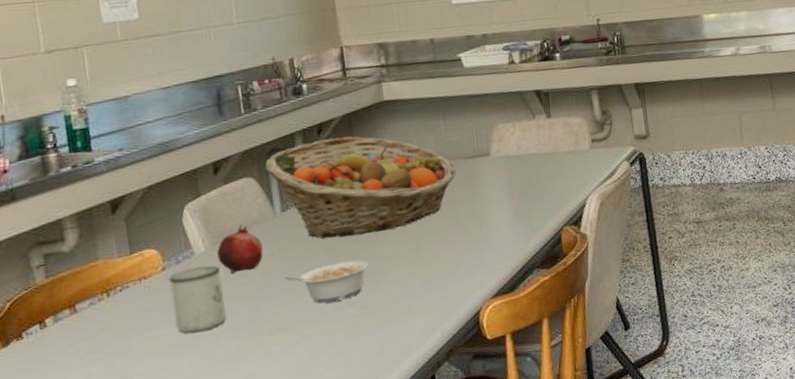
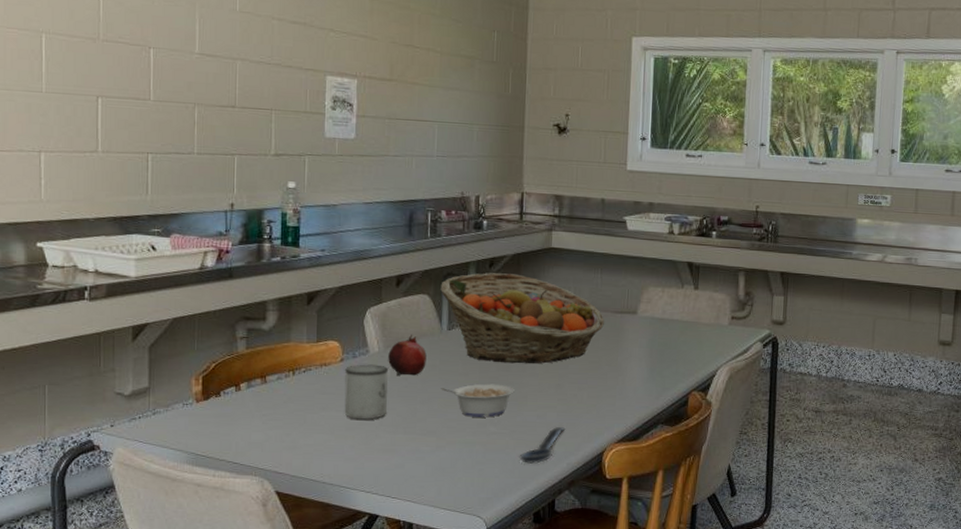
spoon: none [386,292,434,342] -> present [519,426,566,464]

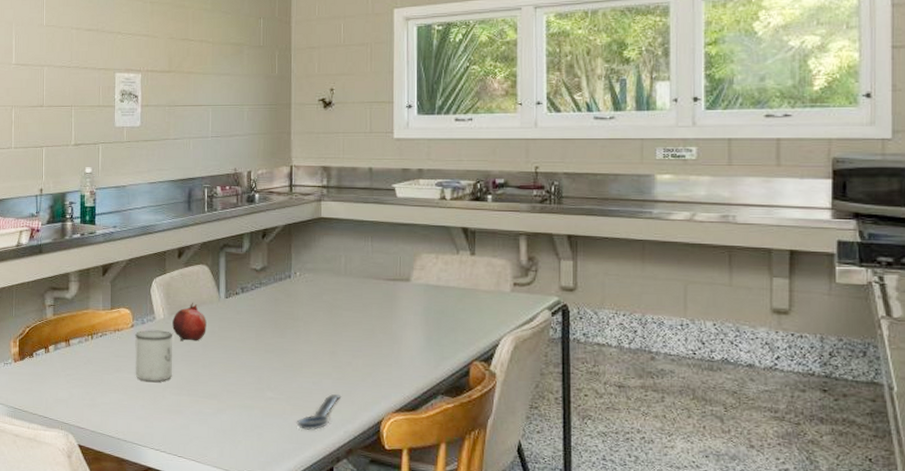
fruit basket: present [440,273,605,364] -> none [218,243,378,331]
legume: present [440,383,514,418] -> none [220,349,290,383]

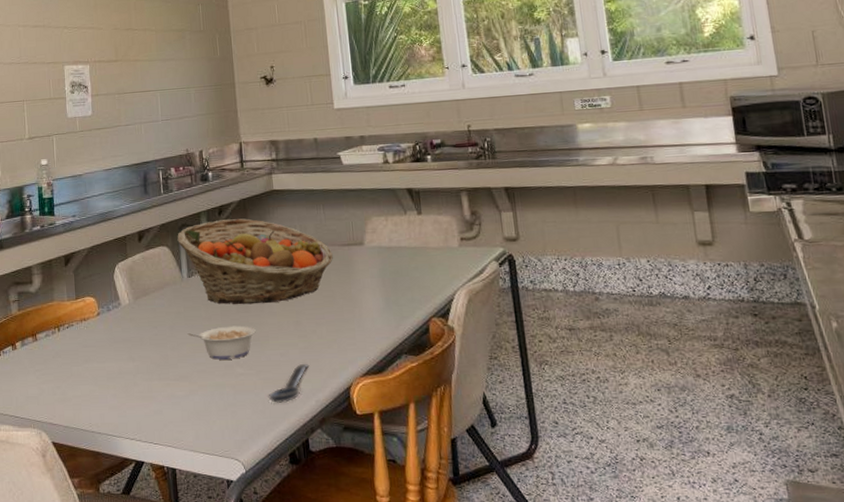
mug: present [134,330,173,382] -> none [101,316,141,369]
fruit: present [172,302,207,342] -> none [138,284,172,326]
fruit basket: none [218,243,378,331] -> present [177,218,334,305]
legume: none [220,349,290,383] -> present [187,325,256,360]

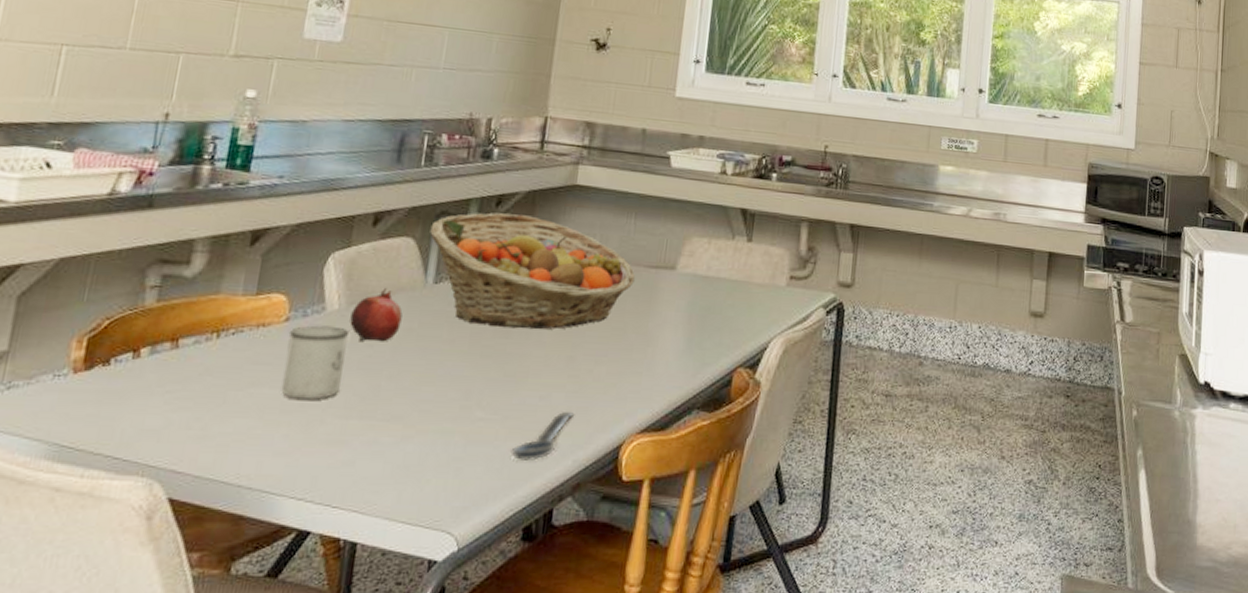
mug: none [101,316,141,369] -> present [281,325,349,400]
fruit: none [138,284,172,326] -> present [350,287,403,342]
legume: present [187,325,256,360] -> none [416,353,513,399]

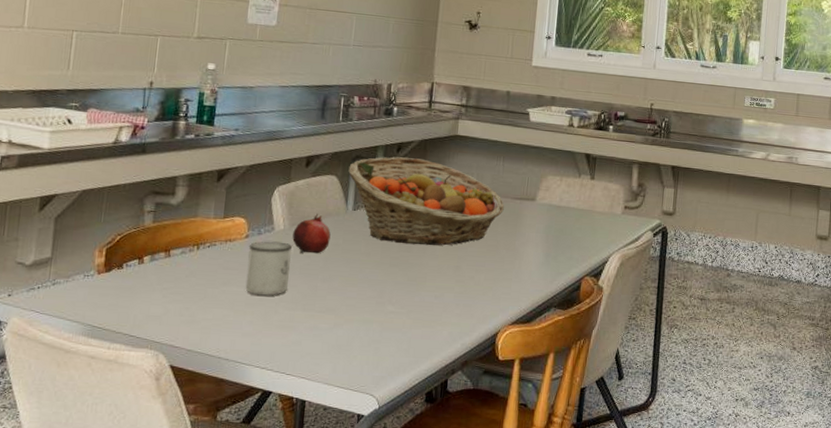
spoon: present [510,411,575,461] -> none [415,307,462,344]

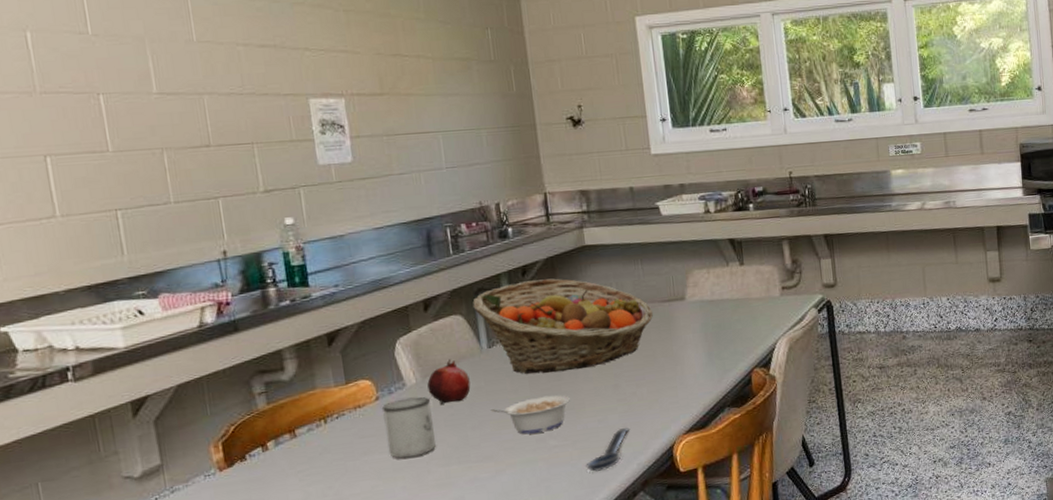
legume: none [342,263,414,297] -> present [490,395,570,435]
spoon: none [415,307,462,344] -> present [586,427,630,472]

